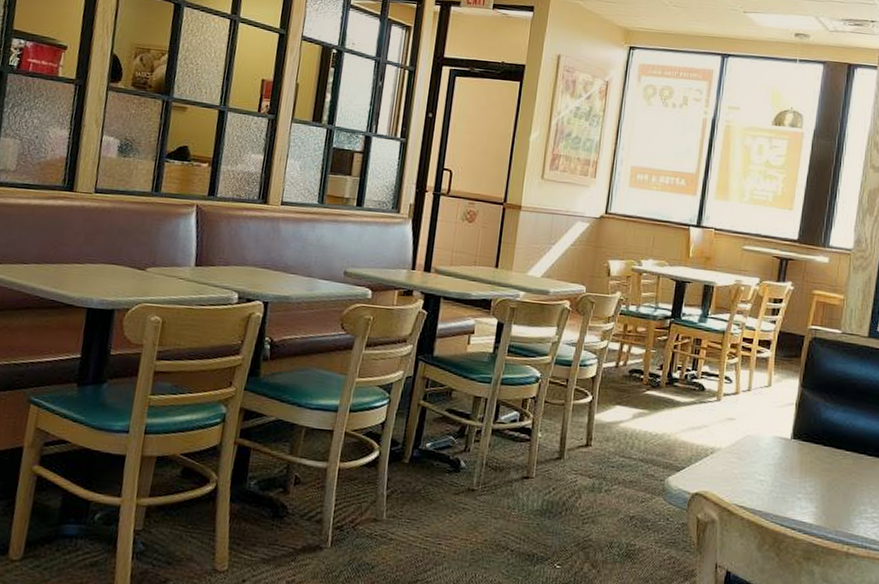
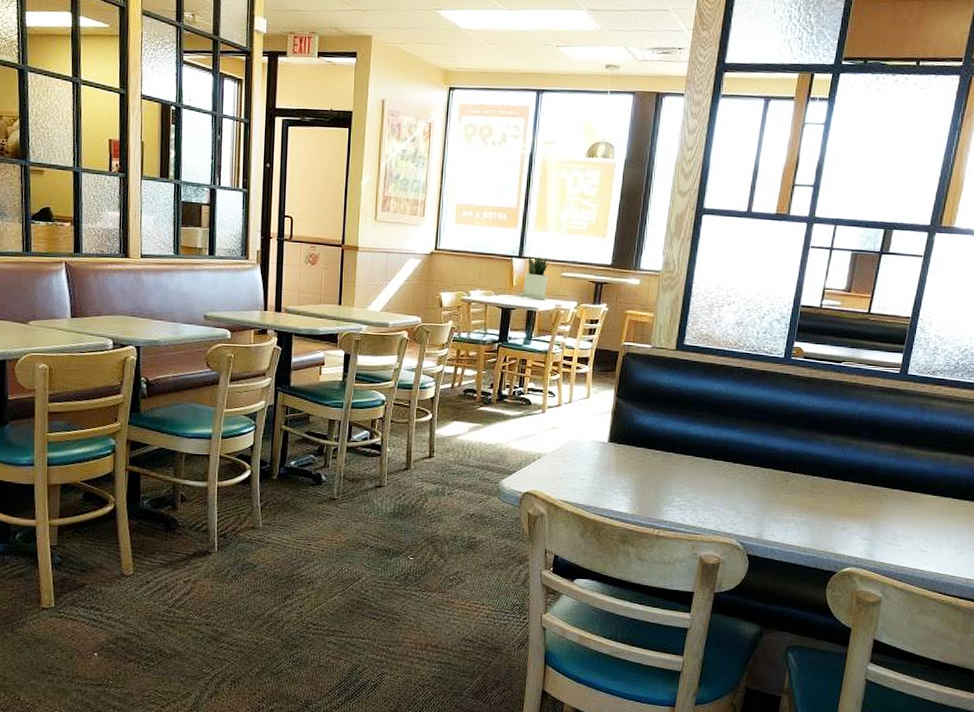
planter: none [697,225,730,275] -> present [520,255,549,300]

